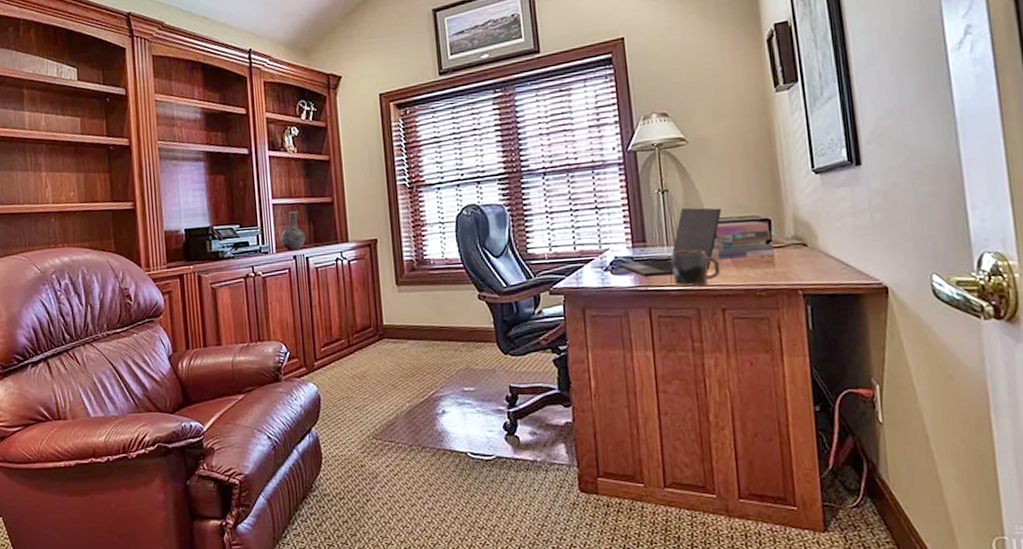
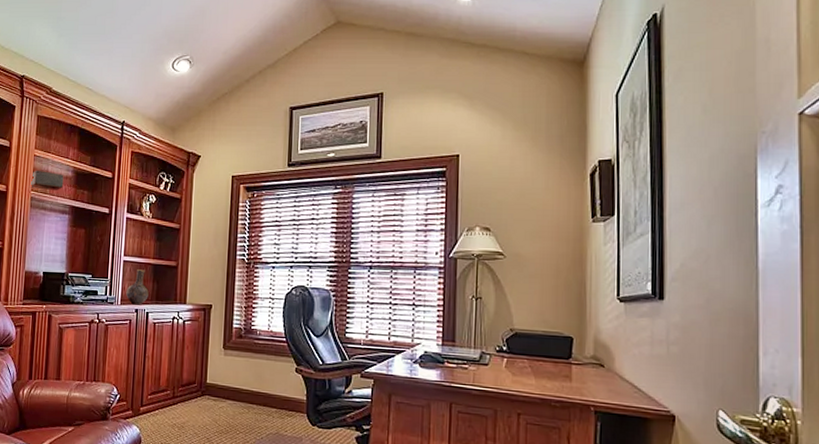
decorative box: none [154,116,193,138] -> present [28,170,64,191]
laptop: present [617,207,722,277] -> none [426,316,529,376]
mug: present [671,249,720,287] -> none [476,354,520,390]
books: present [711,221,775,260] -> none [513,335,573,371]

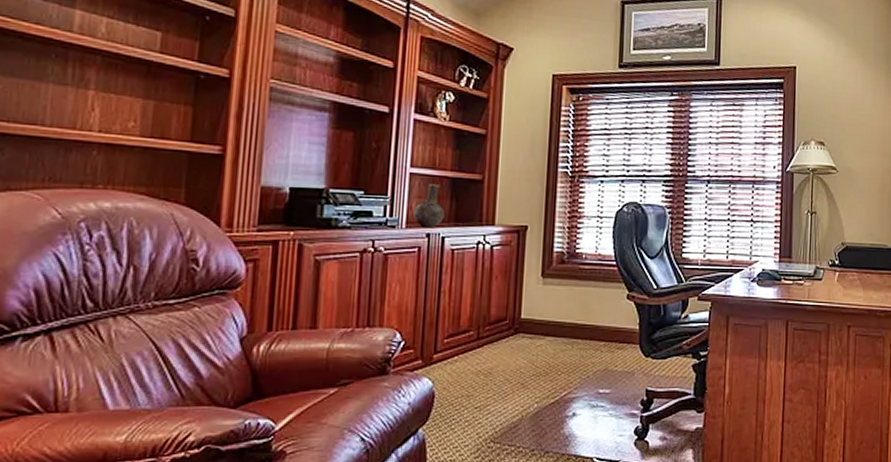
decorative box: present [28,170,64,191] -> none [266,51,322,81]

